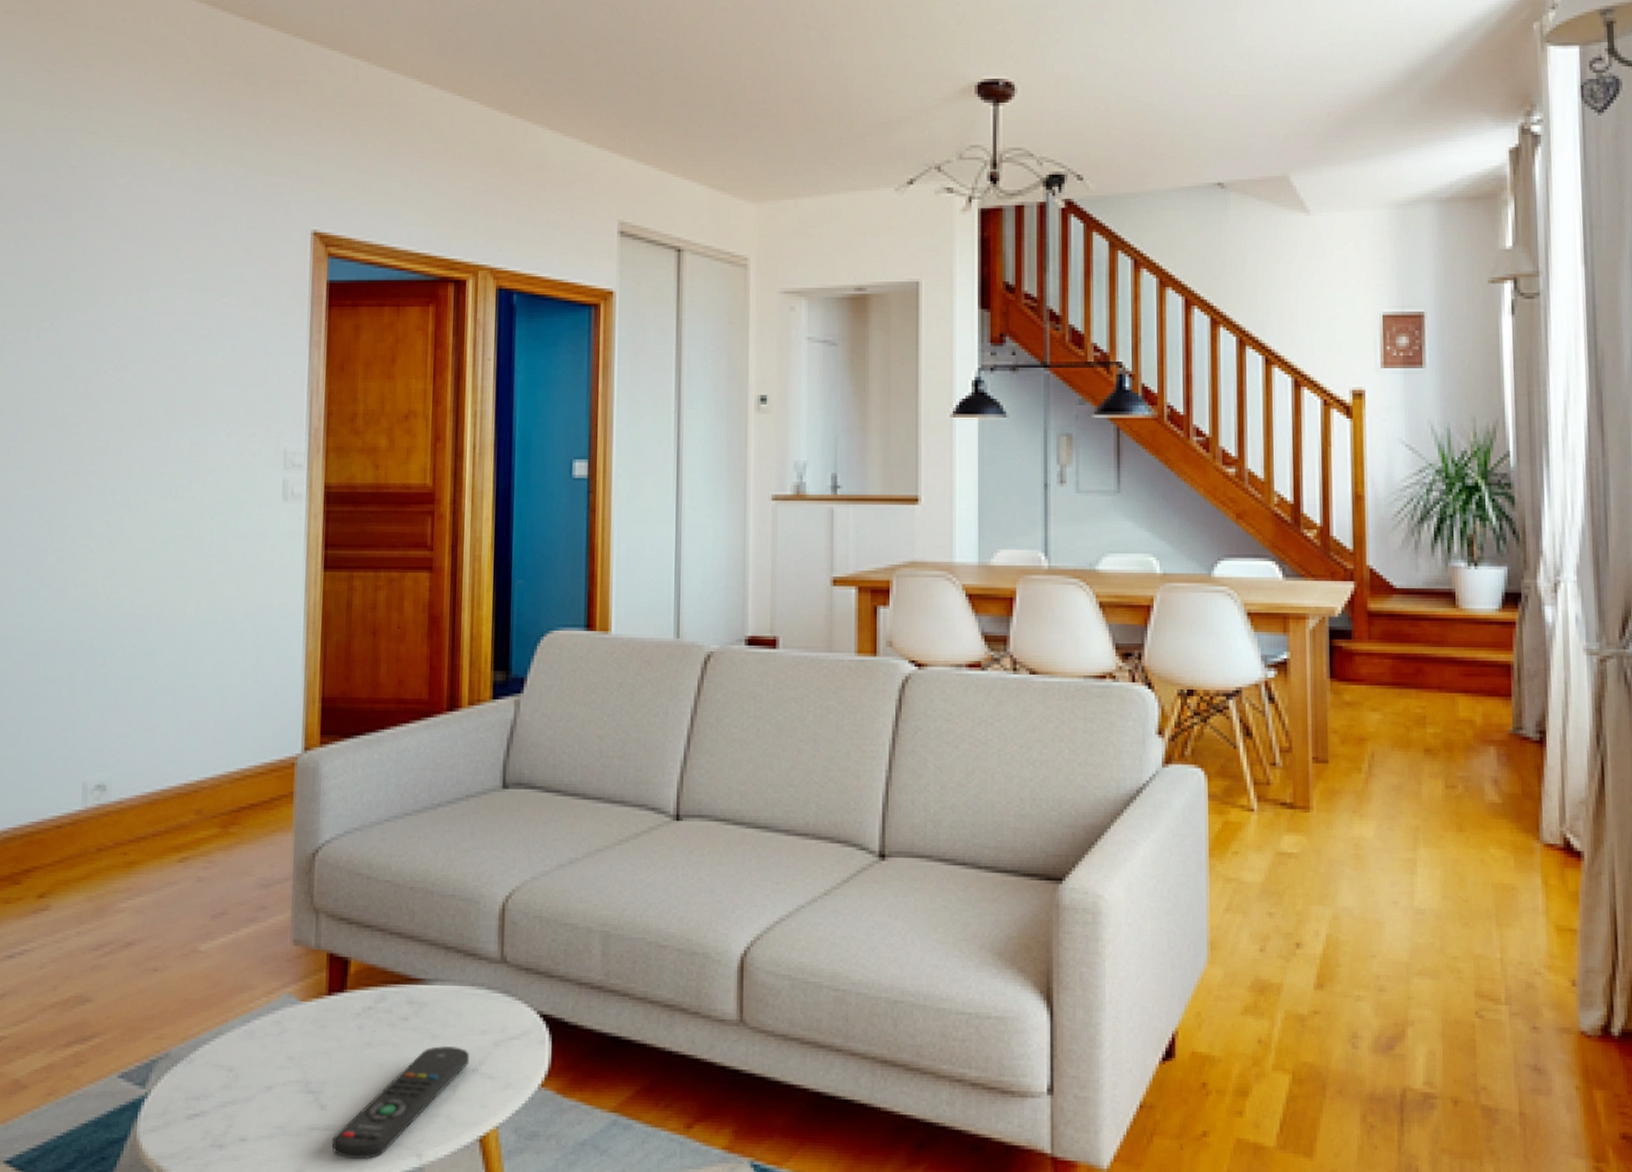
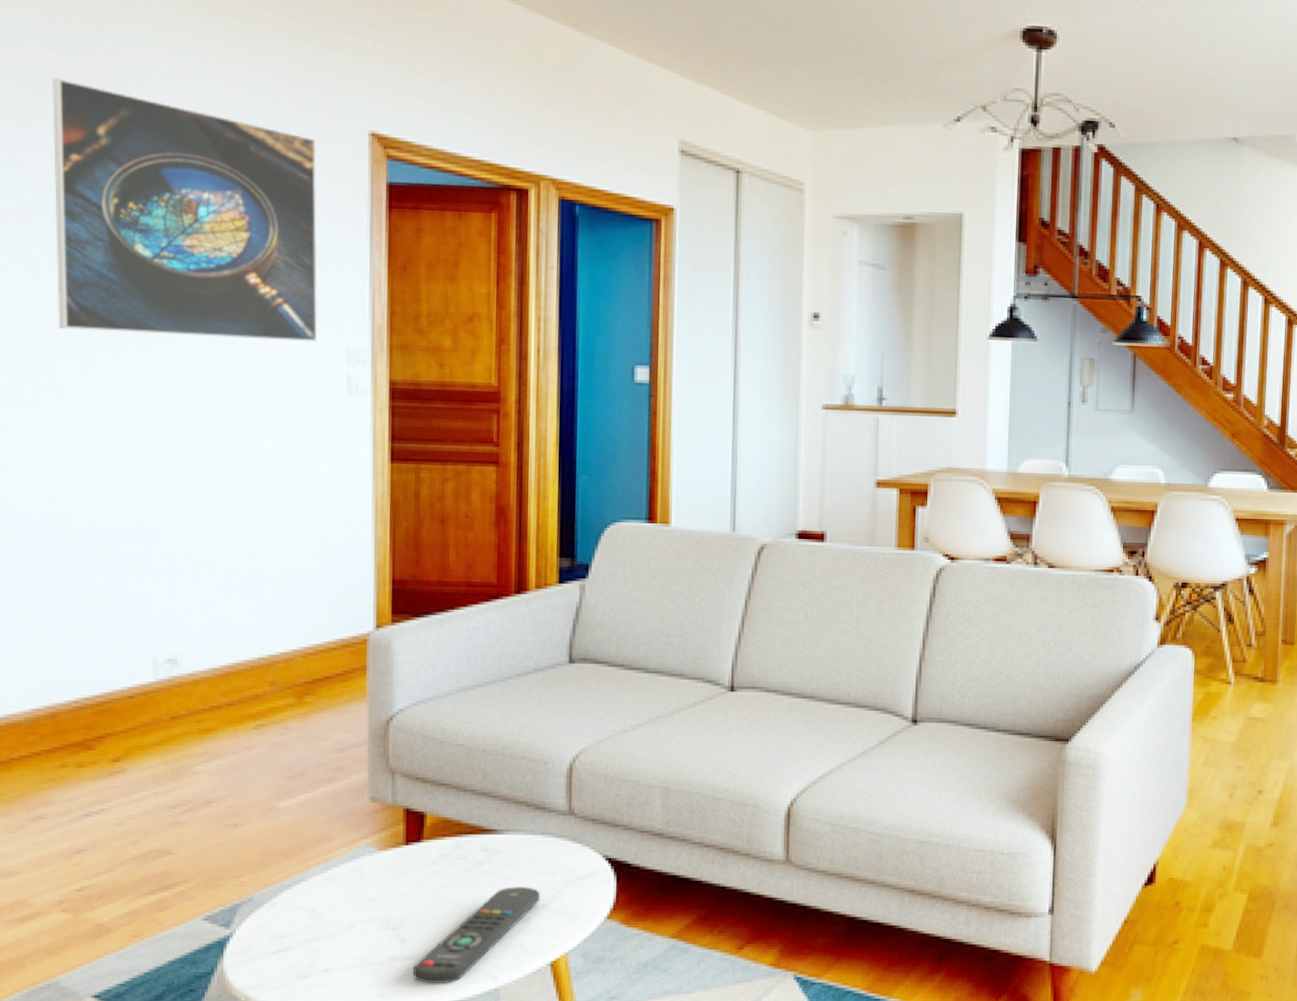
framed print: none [11,196,260,447] -> present [52,78,318,342]

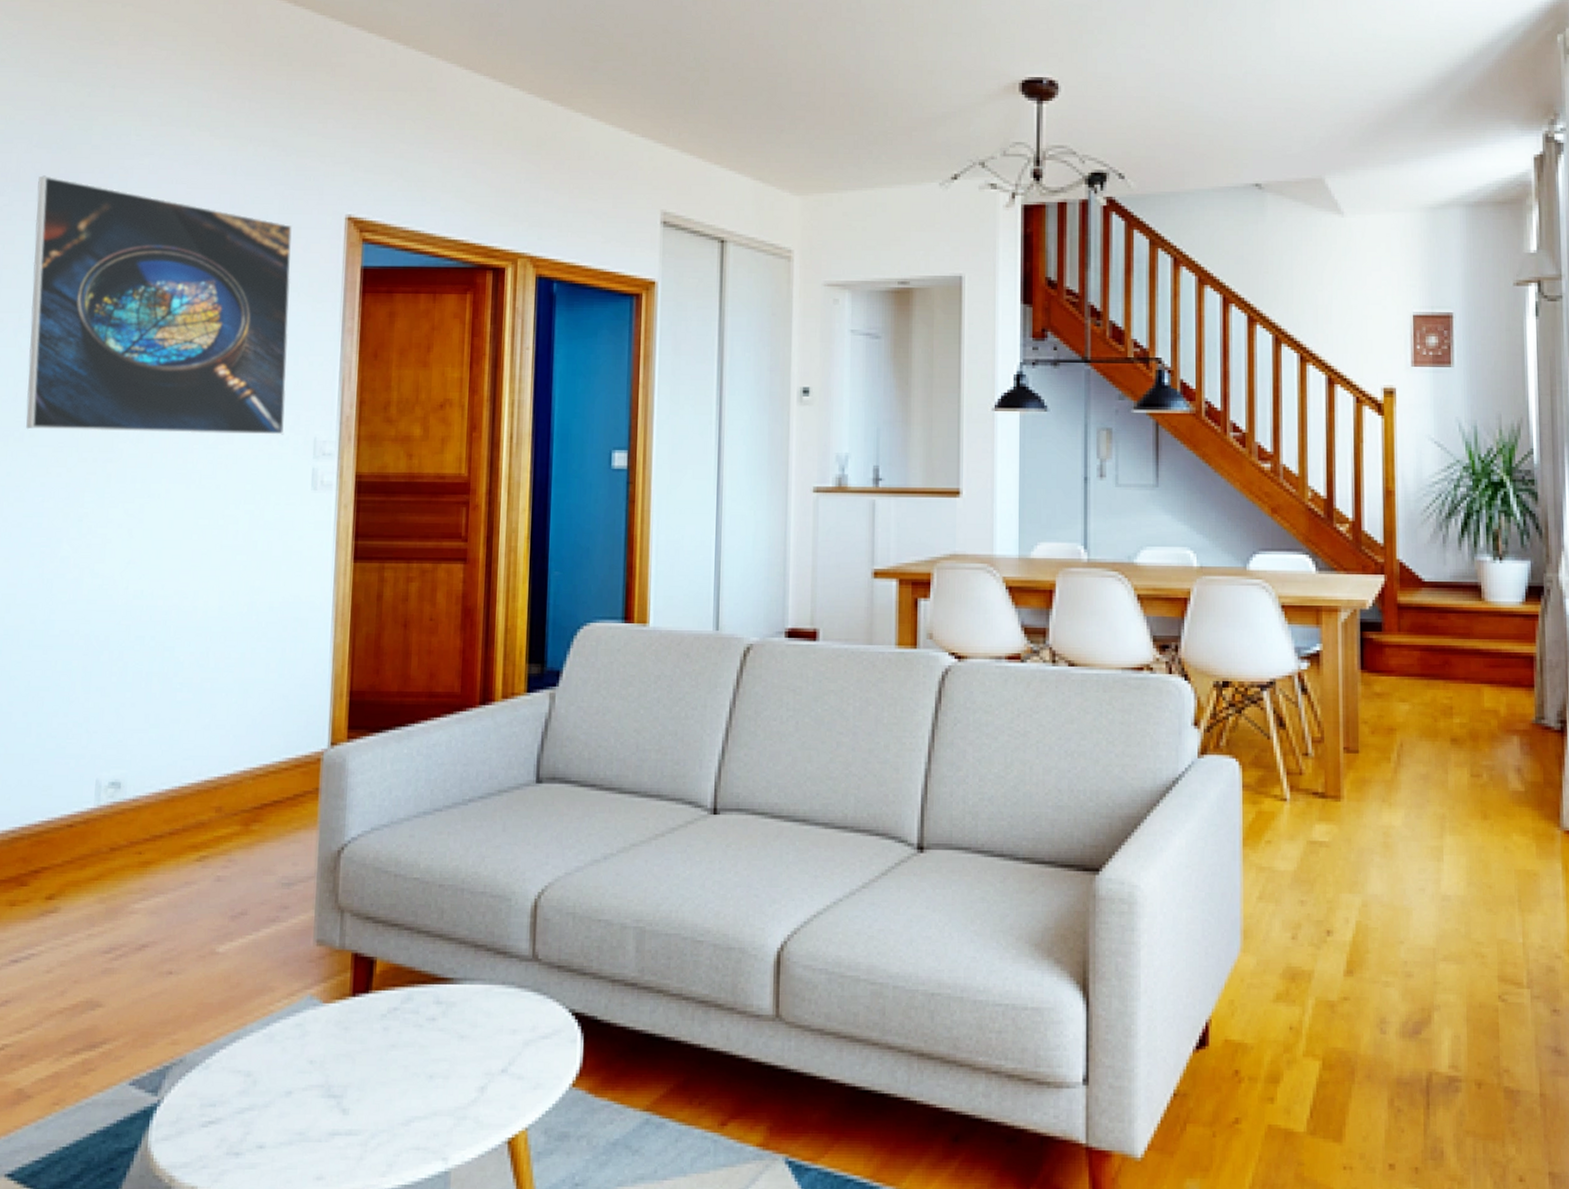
remote control: present [412,886,540,984] -> none [354,1046,498,1165]

